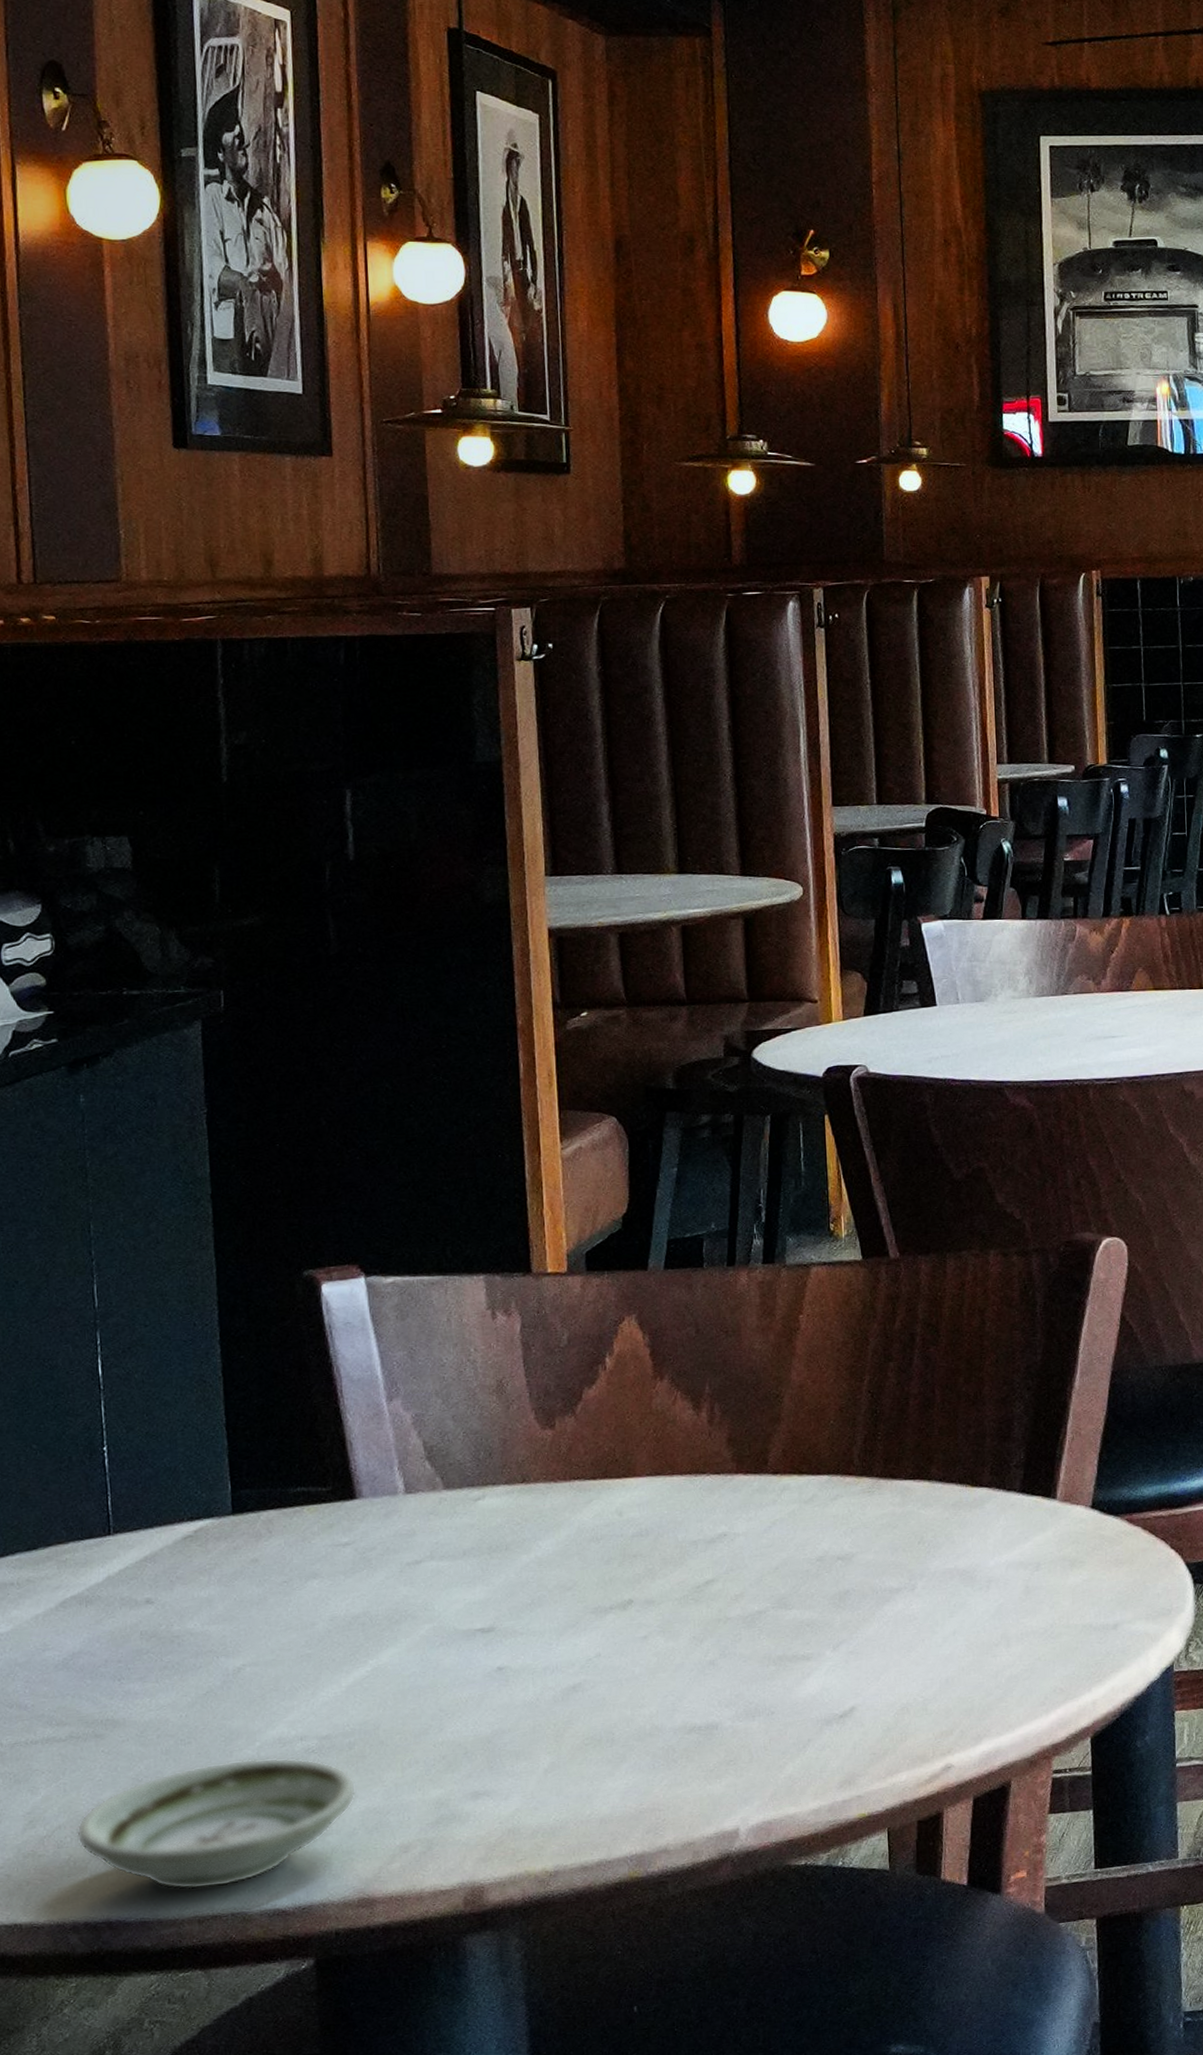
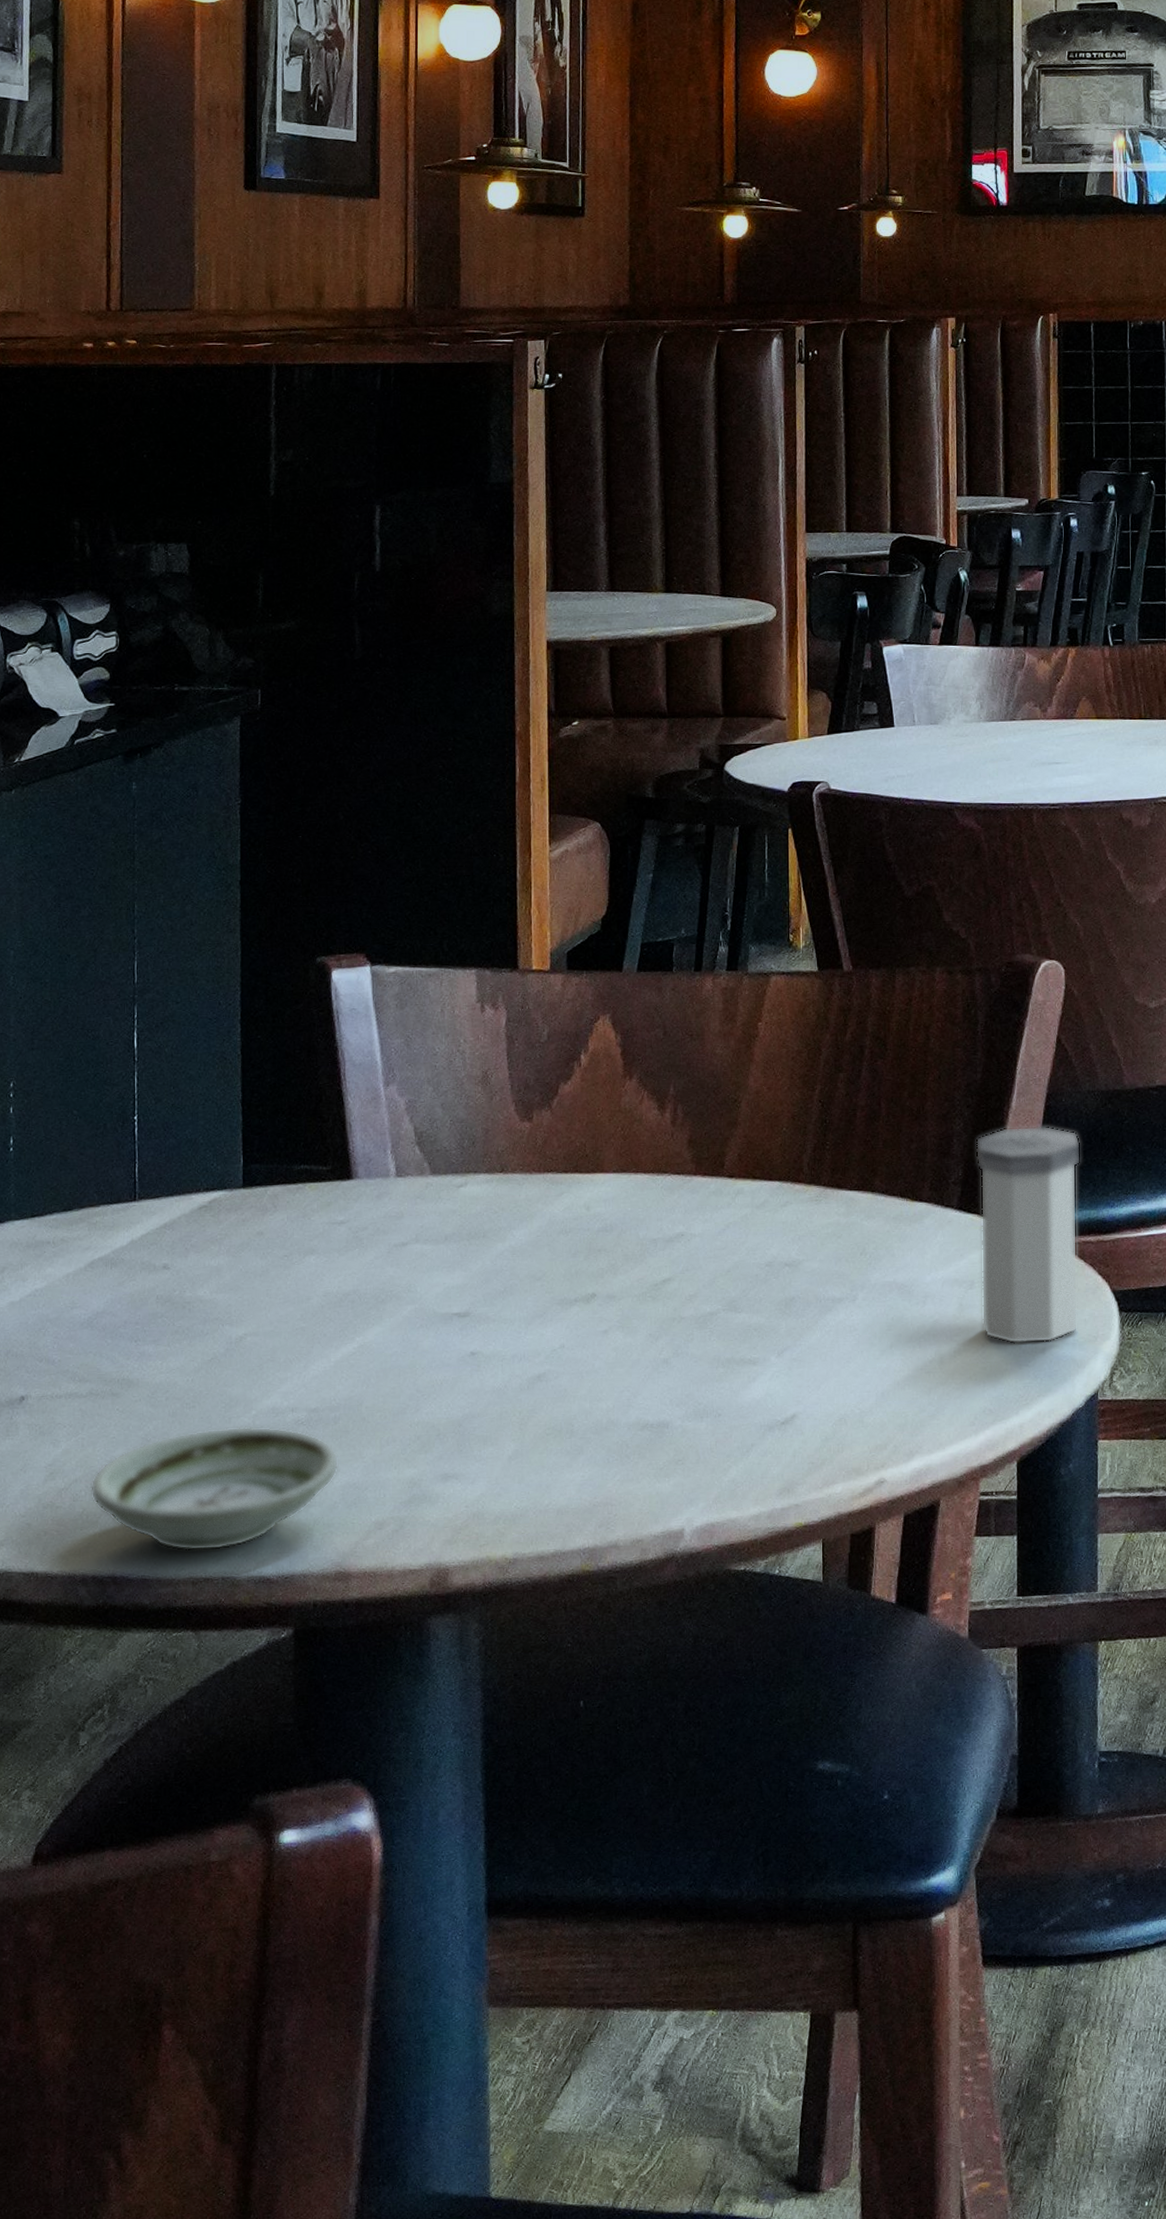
salt shaker: none [1037,1403,1151,1623] -> present [975,1125,1081,1344]

